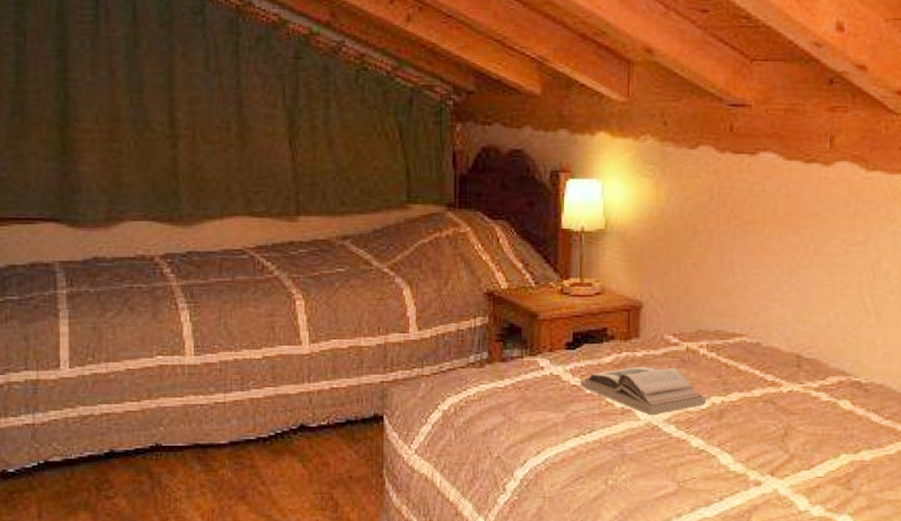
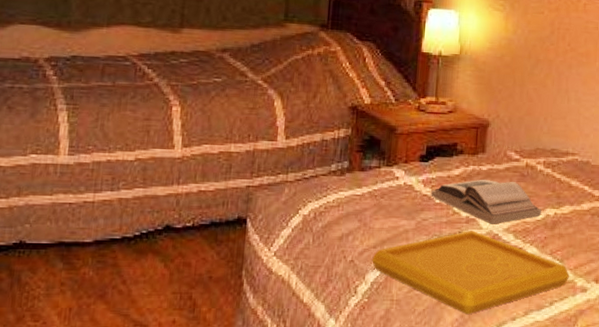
serving tray: none [519,423,741,512] -> present [371,231,569,315]

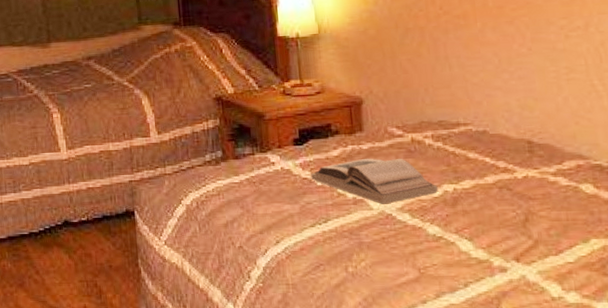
serving tray: present [371,231,569,315] -> none [259,212,483,298]

